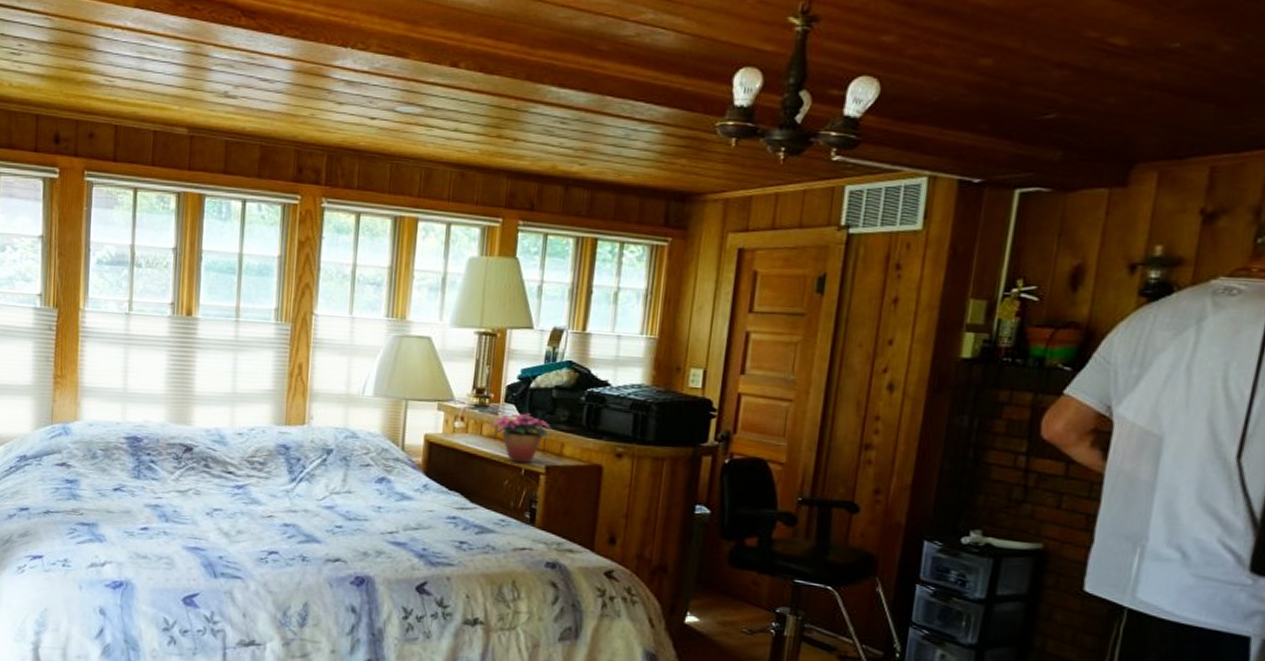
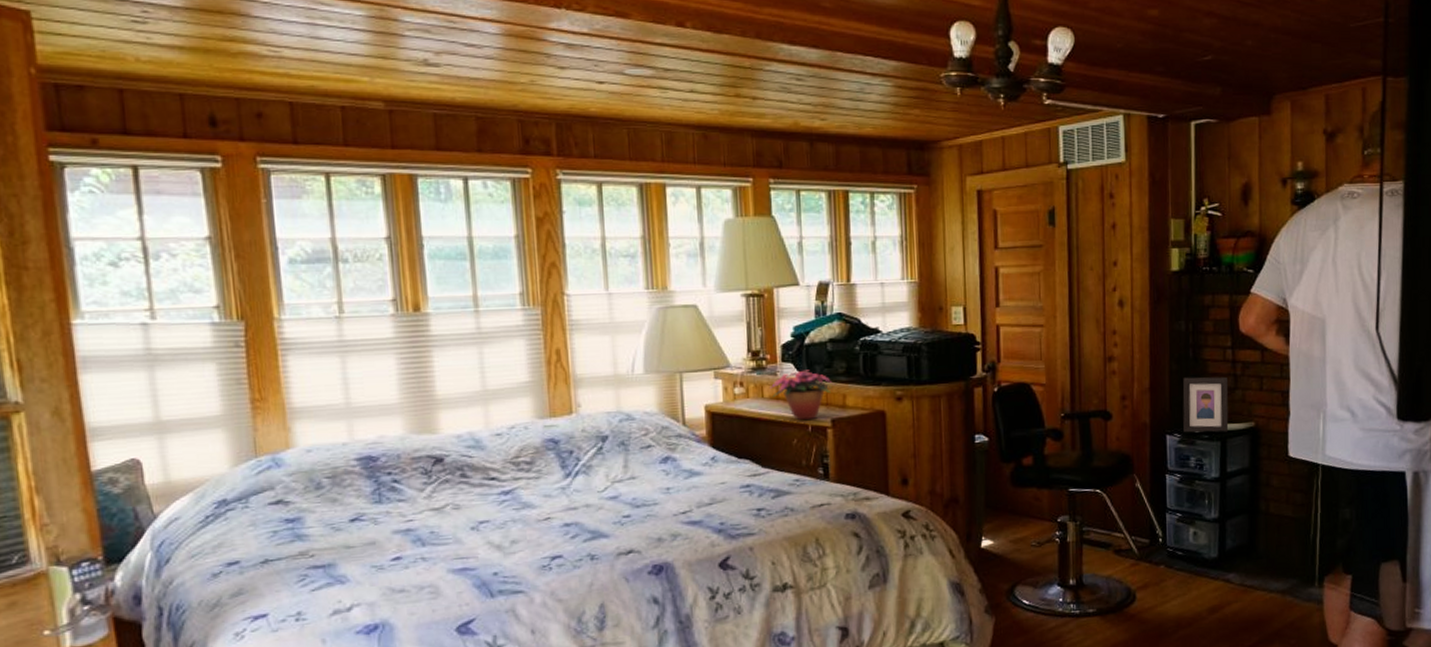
picture frame: none [947,479,1015,551] -> present [1183,377,1229,434]

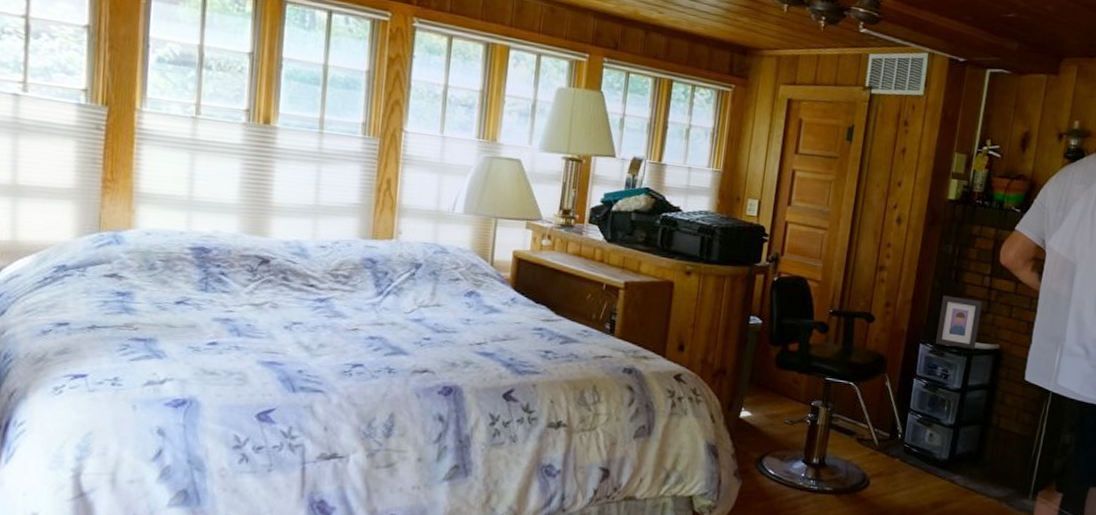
flower arrangement: present [770,369,836,421] -> none [574,233,634,279]

